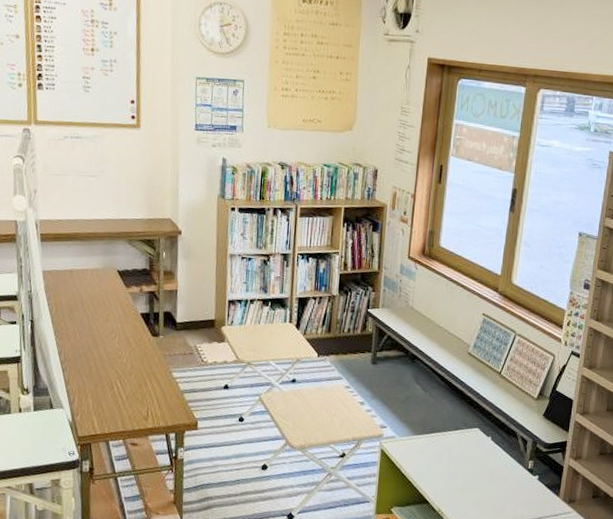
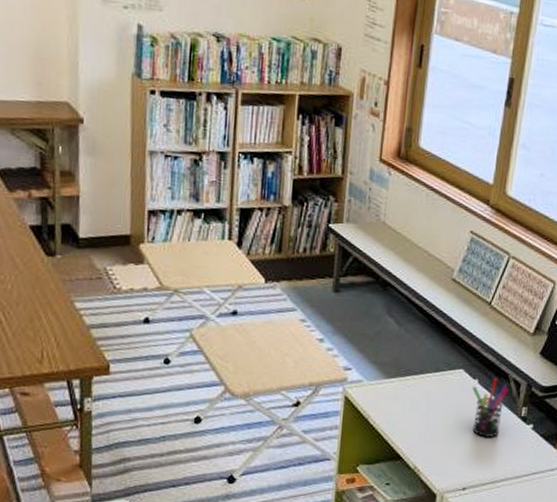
pen holder: none [486,436,517,486] -> present [472,378,509,437]

